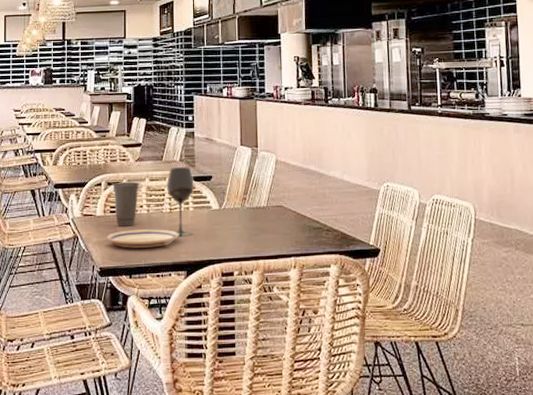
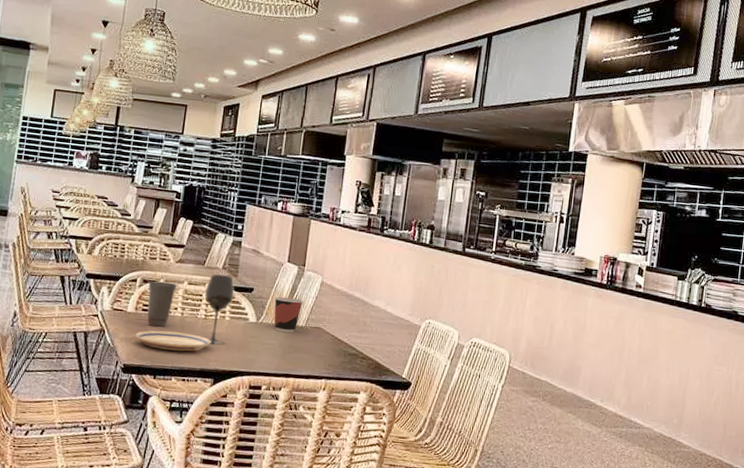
cup: none [233,180,261,216] -> present [274,296,303,334]

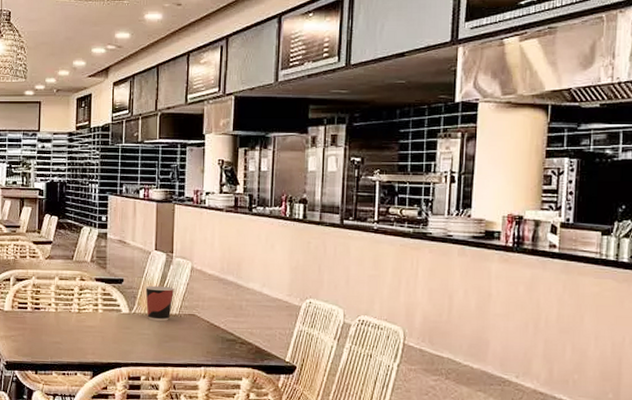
plate: present [135,330,211,352] -> none [14,327,87,346]
cup: present [147,280,179,327] -> none [20,278,50,323]
wineglass: present [205,274,235,346] -> none [76,268,105,339]

